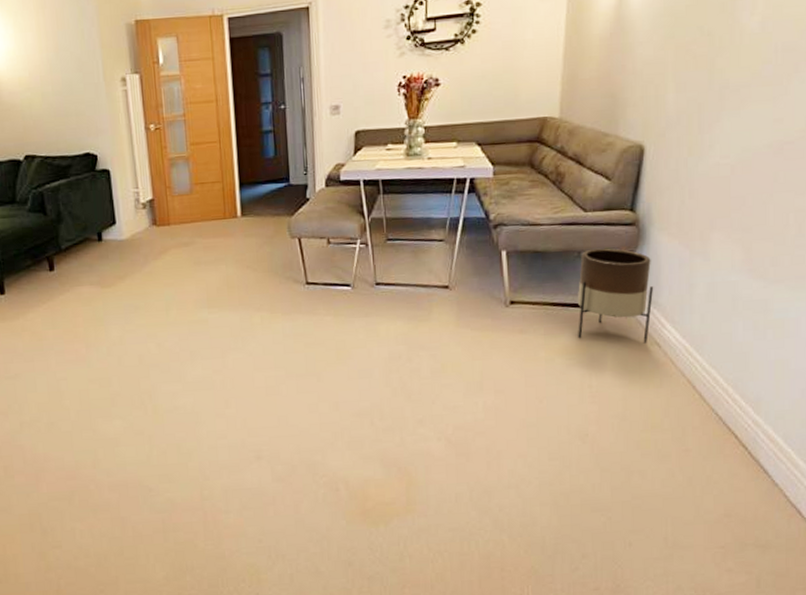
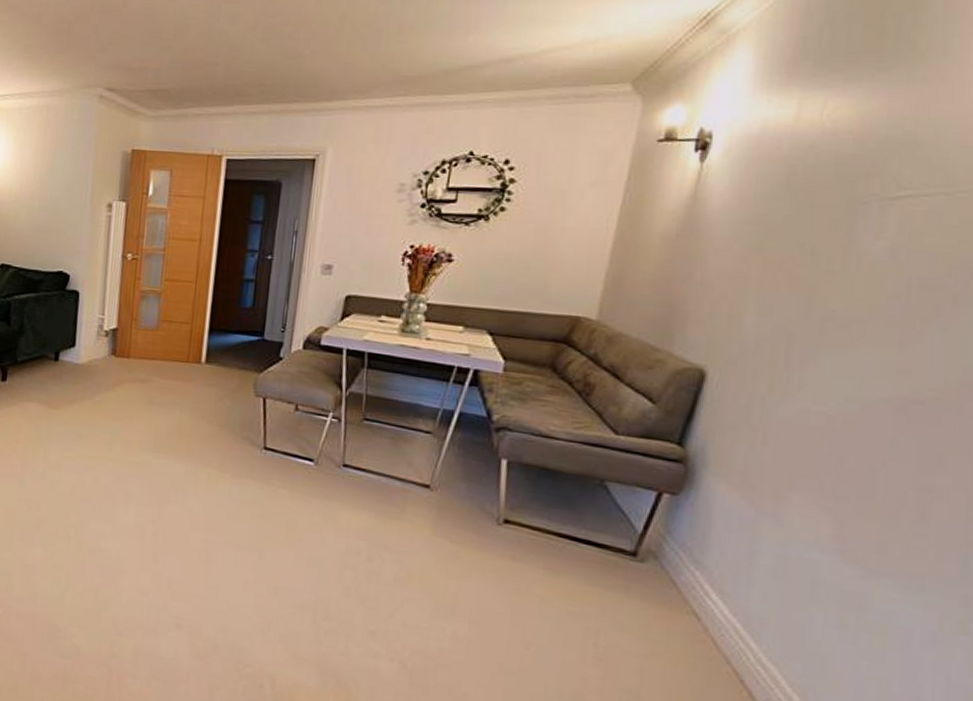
planter: present [577,248,654,344] -> none [587,479,700,611]

